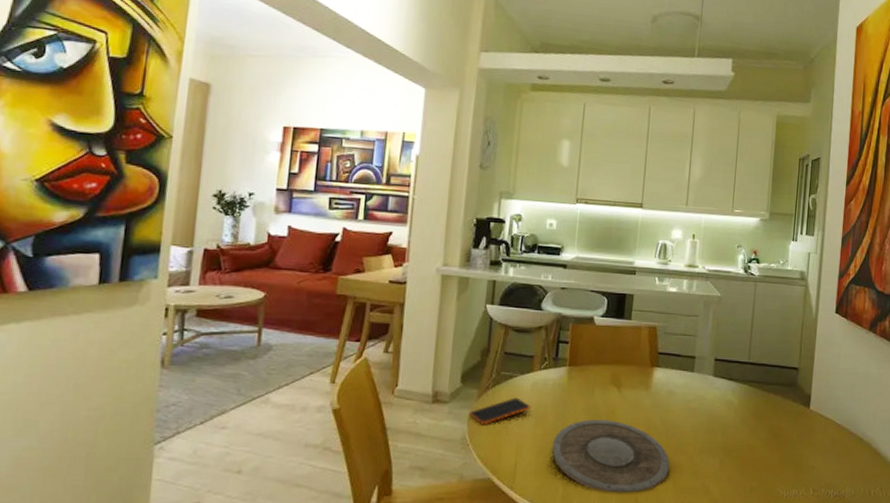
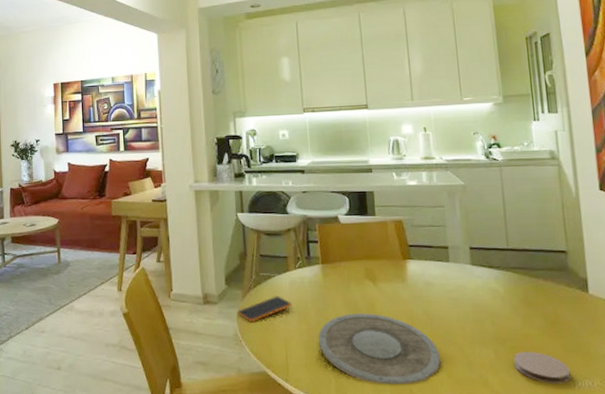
coaster: none [735,462,782,493] -> present [514,352,571,384]

